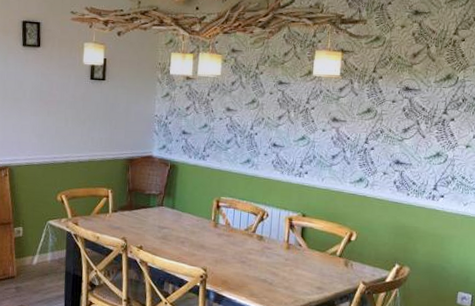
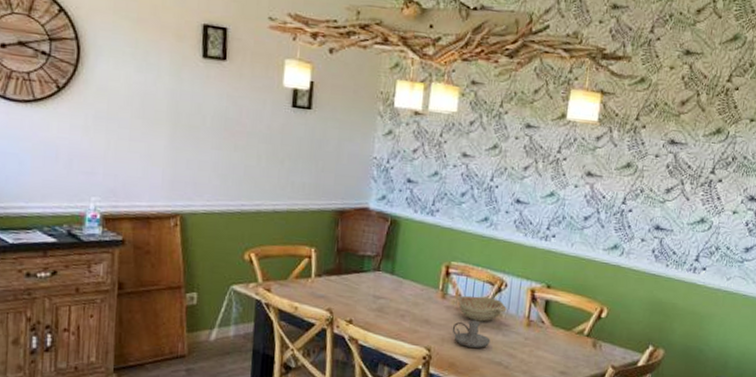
candle holder: none [223,244,256,268] -> present [452,319,491,348]
decorative bowl: none [227,224,269,246] -> present [457,295,507,322]

